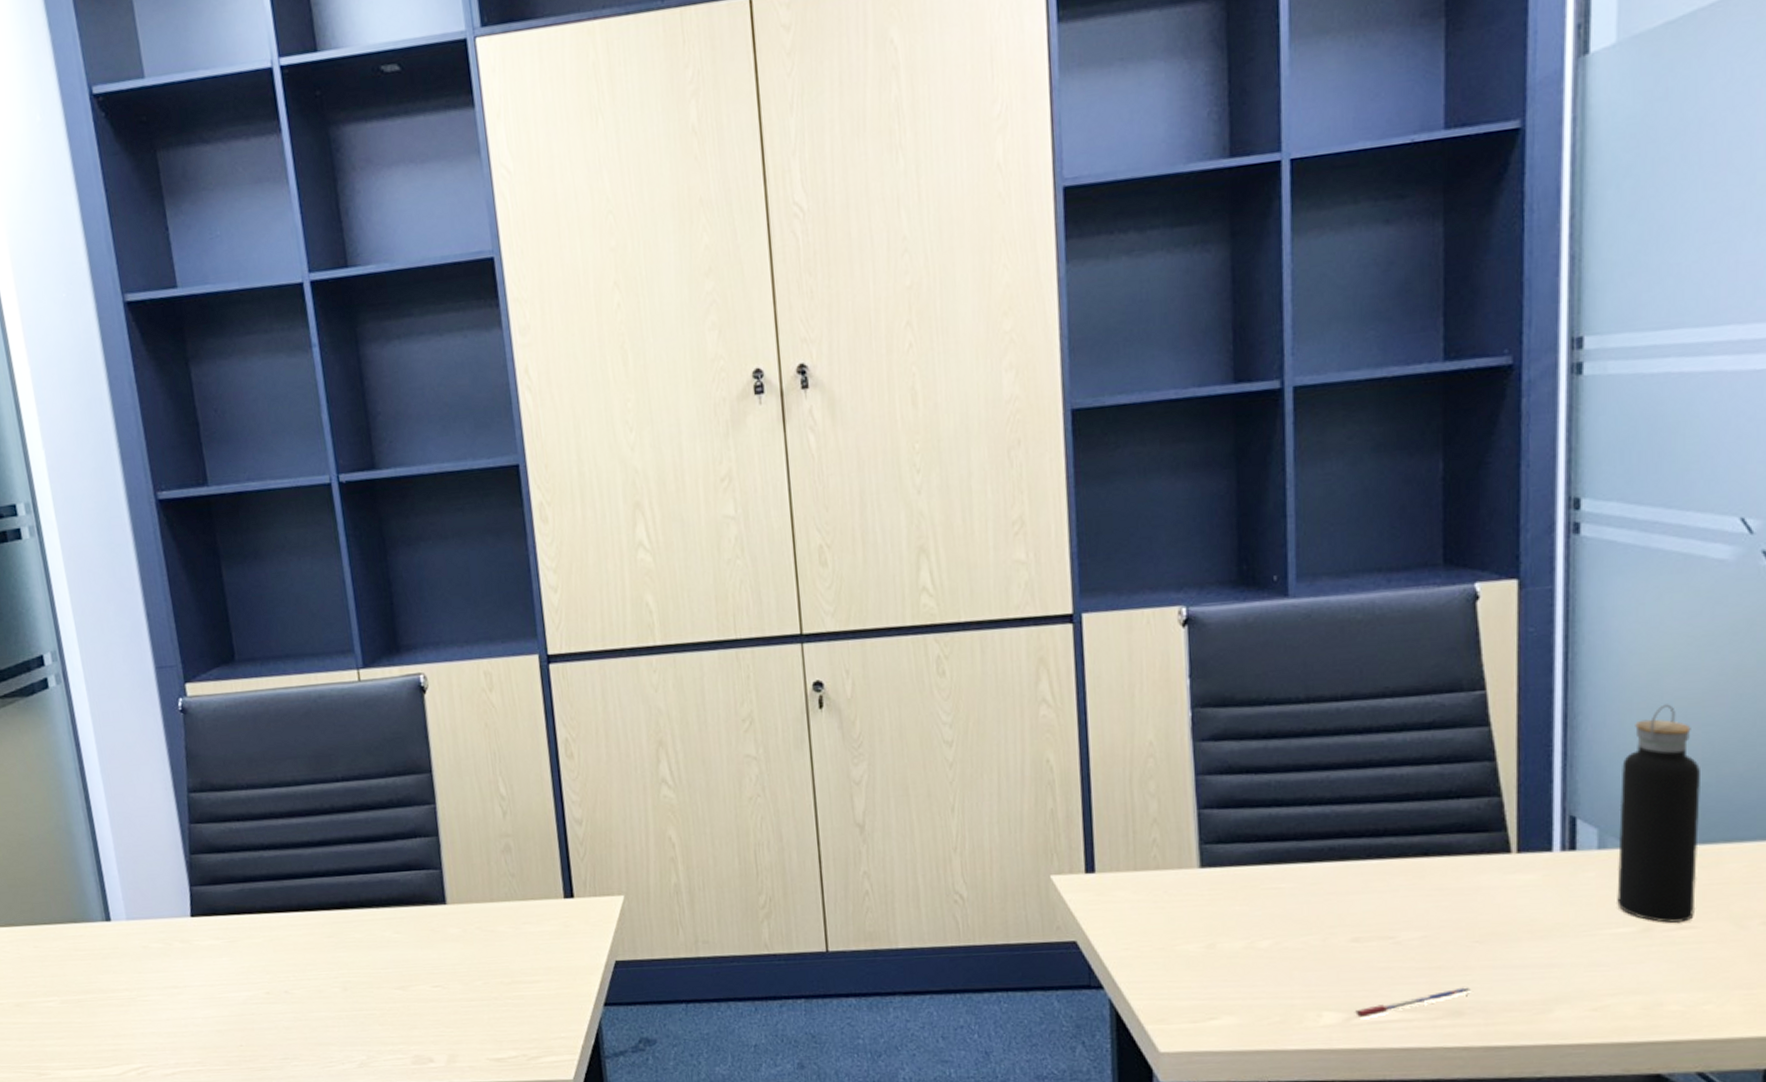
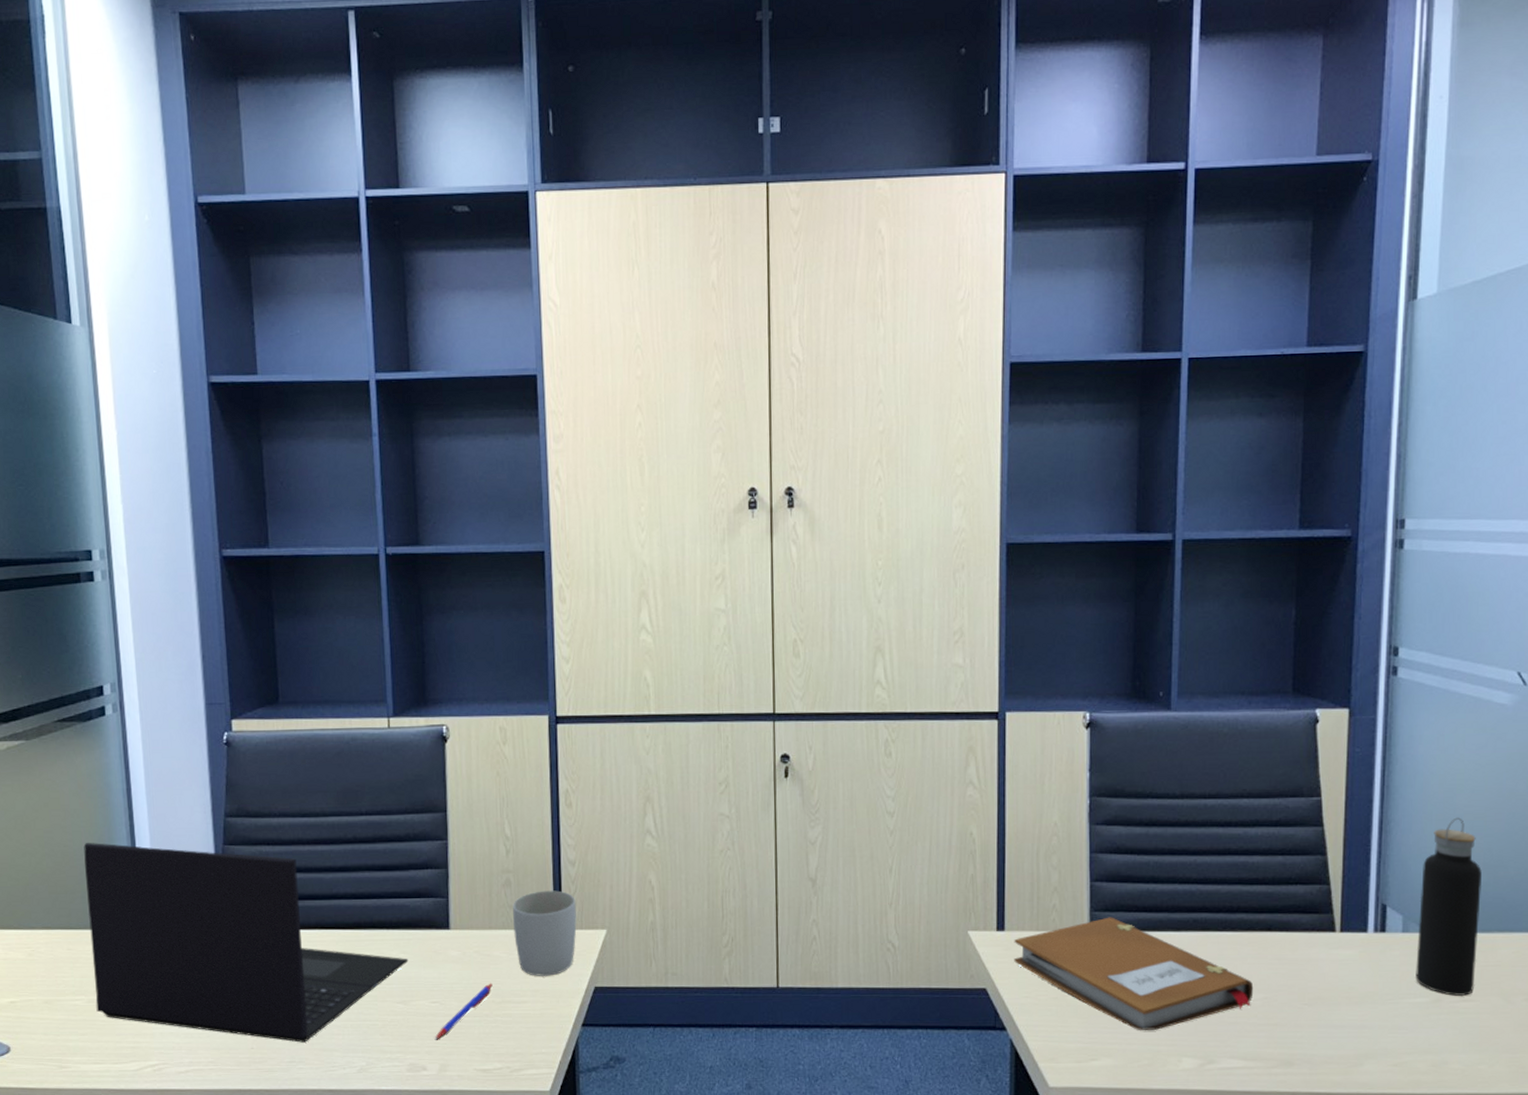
laptop: none [40,829,404,1037] -> present [83,843,409,1043]
pen: none [439,962,500,1028] -> present [434,983,493,1040]
mug: none [515,854,590,952] -> present [513,890,577,976]
notebook: none [1107,849,1409,982] -> present [1014,917,1254,1030]
pen: present [1354,987,1472,1018] -> none [1207,1042,1301,1065]

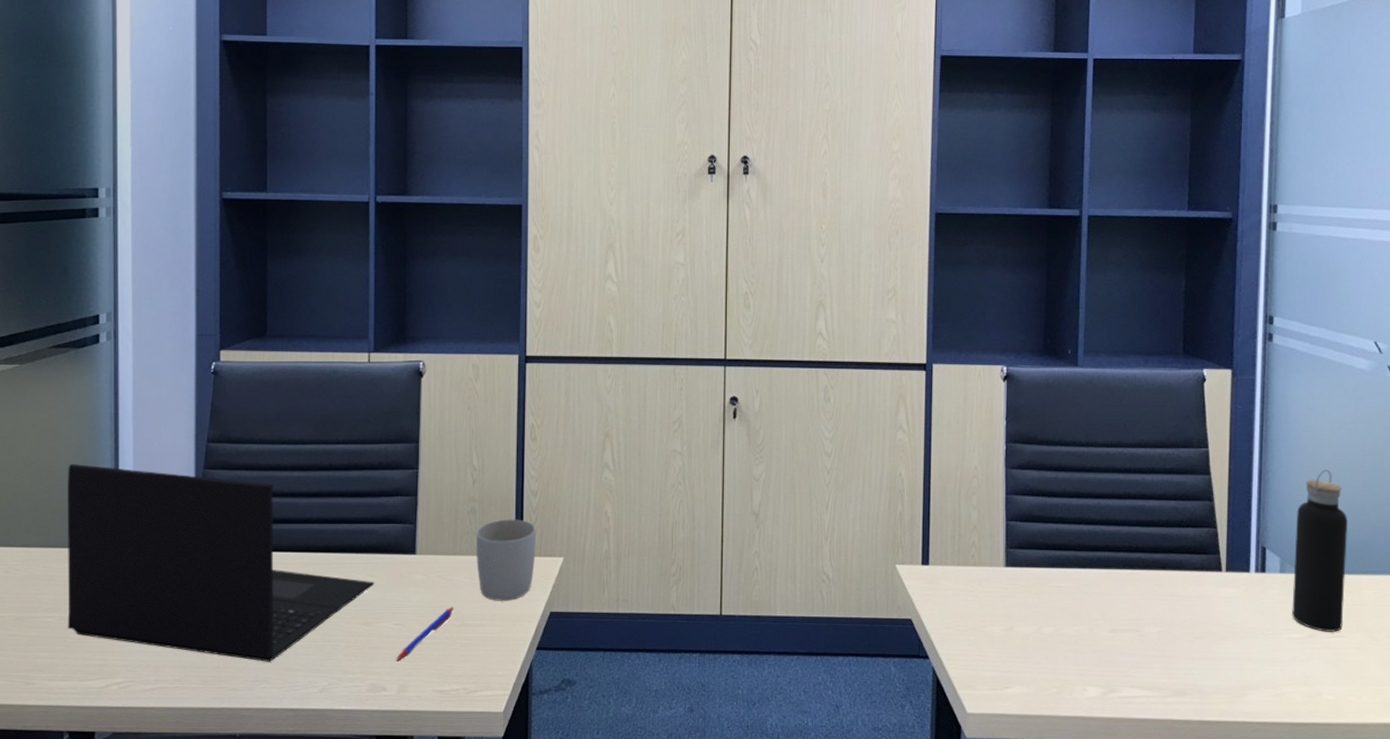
notebook: present [1014,917,1254,1030] -> none [937,554,1151,660]

